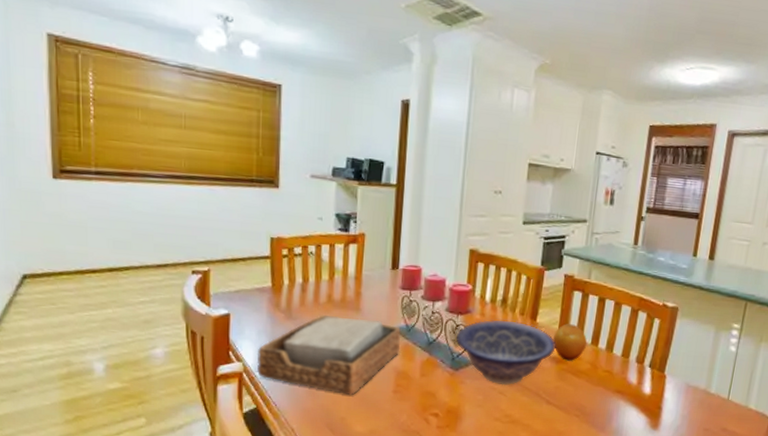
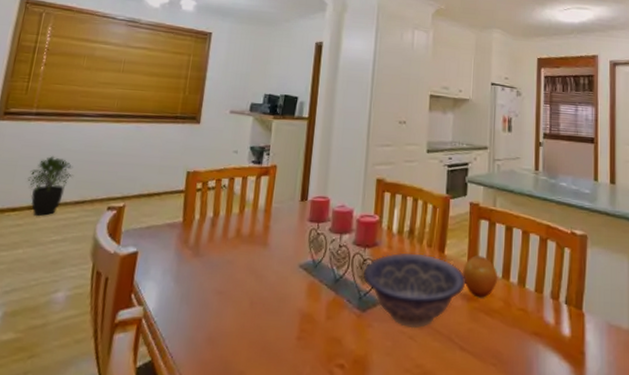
potted plant: none [102,218,150,278] -> present [27,155,73,216]
napkin holder: present [257,314,401,395] -> none [157,250,308,343]

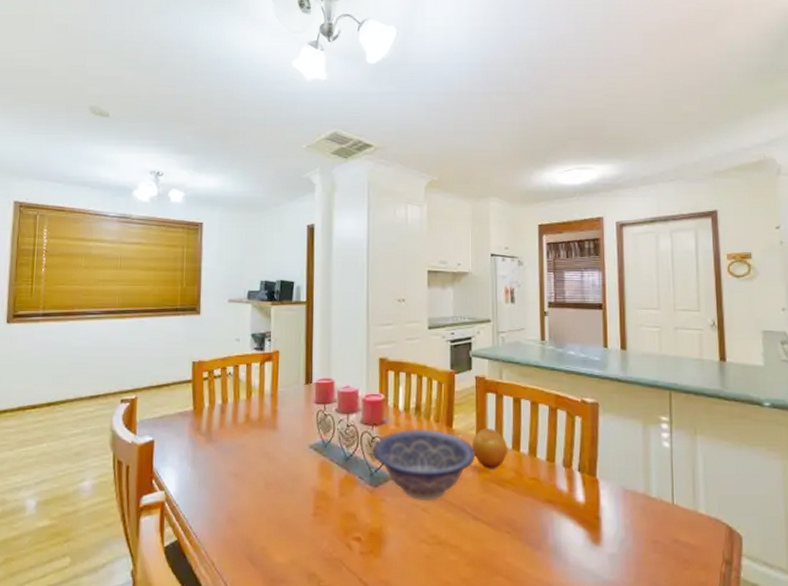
potted plant: present [27,155,73,216] -> none [43,354,85,411]

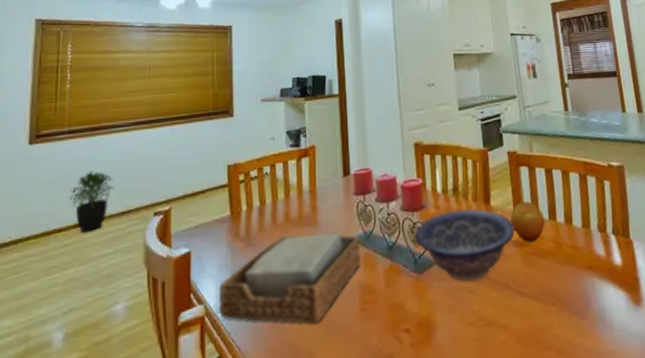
potted plant: none [43,354,85,411] -> present [69,171,114,233]
napkin holder: none [179,435,318,520] -> present [219,233,362,323]

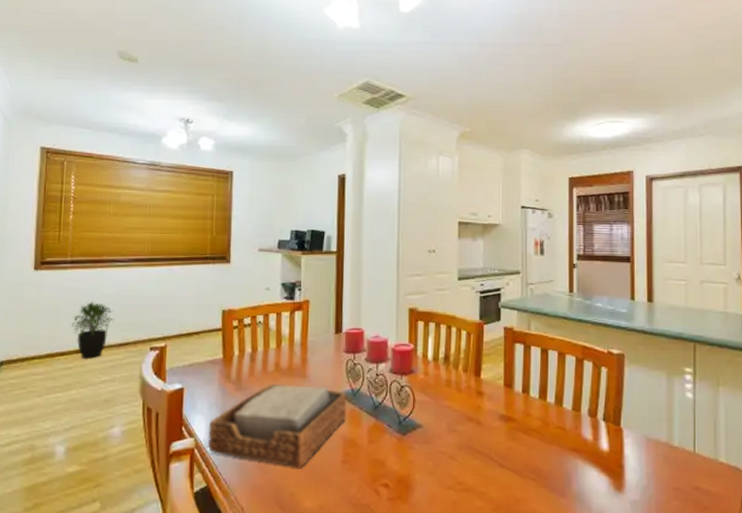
decorative bowl: present [414,208,516,283] -> none [401,378,503,449]
fruit: present [510,201,546,242] -> none [500,378,535,418]

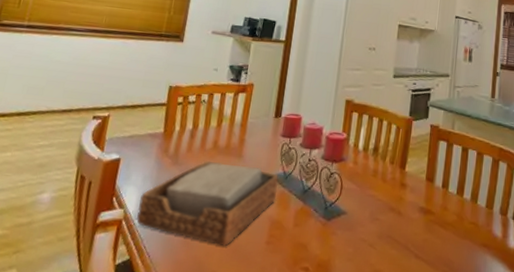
potted plant: present [71,301,114,358] -> none [17,66,62,122]

